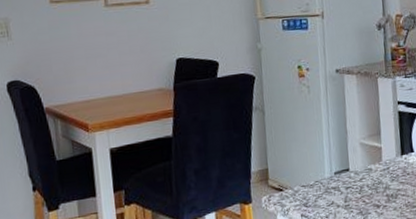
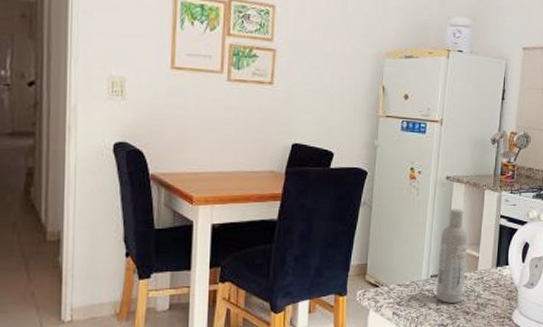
bottle: none [338,100,371,199] -> present [435,209,469,303]

